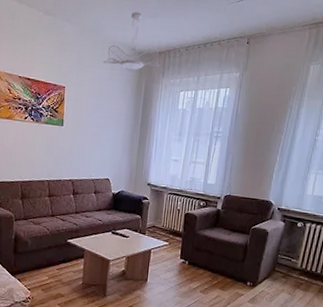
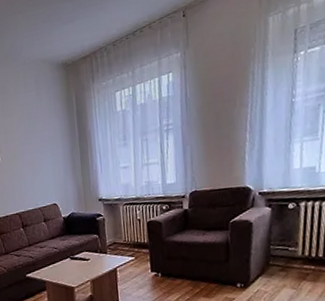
ceiling light fixture: present [103,12,162,73] -> none [26,21,90,87]

